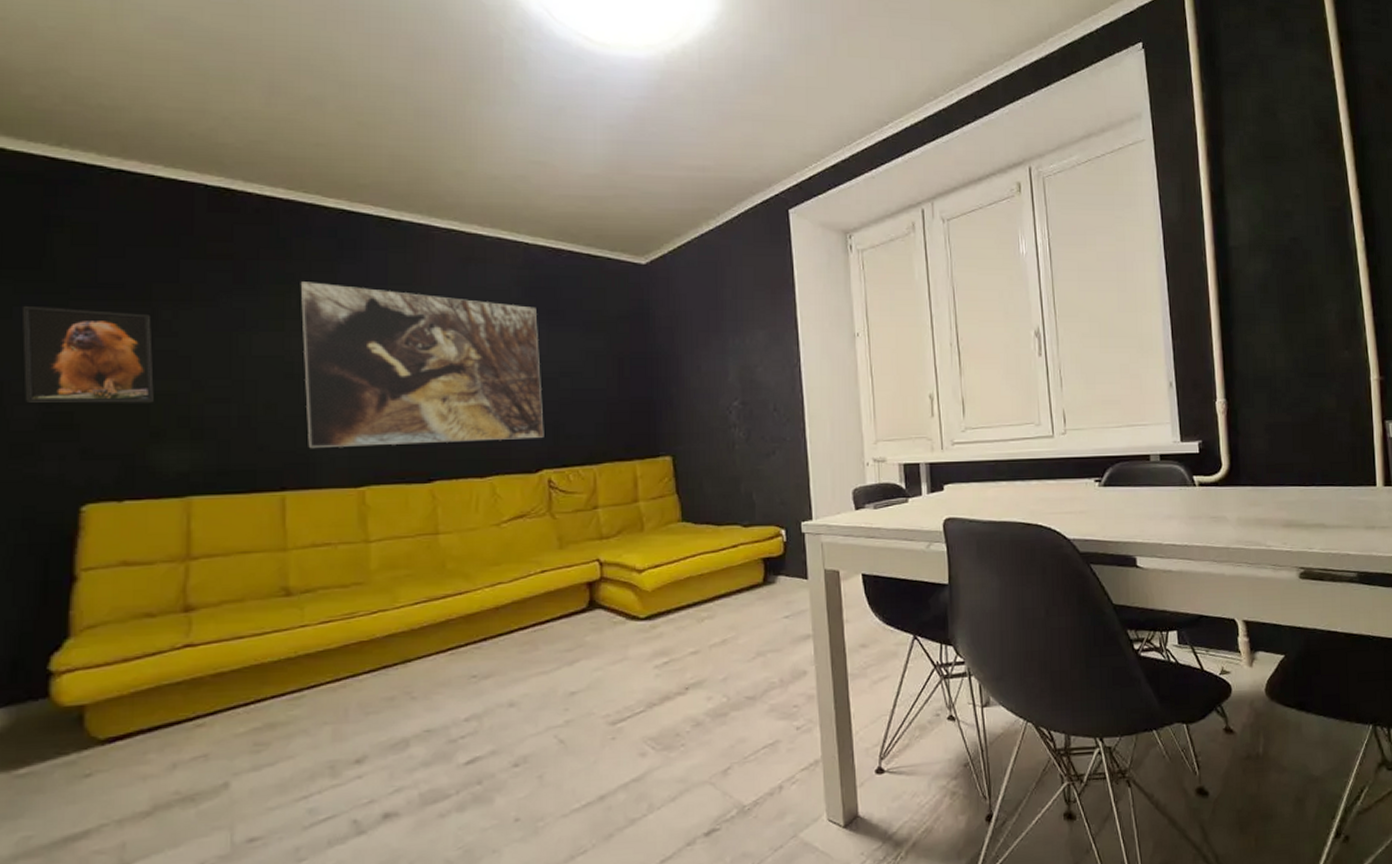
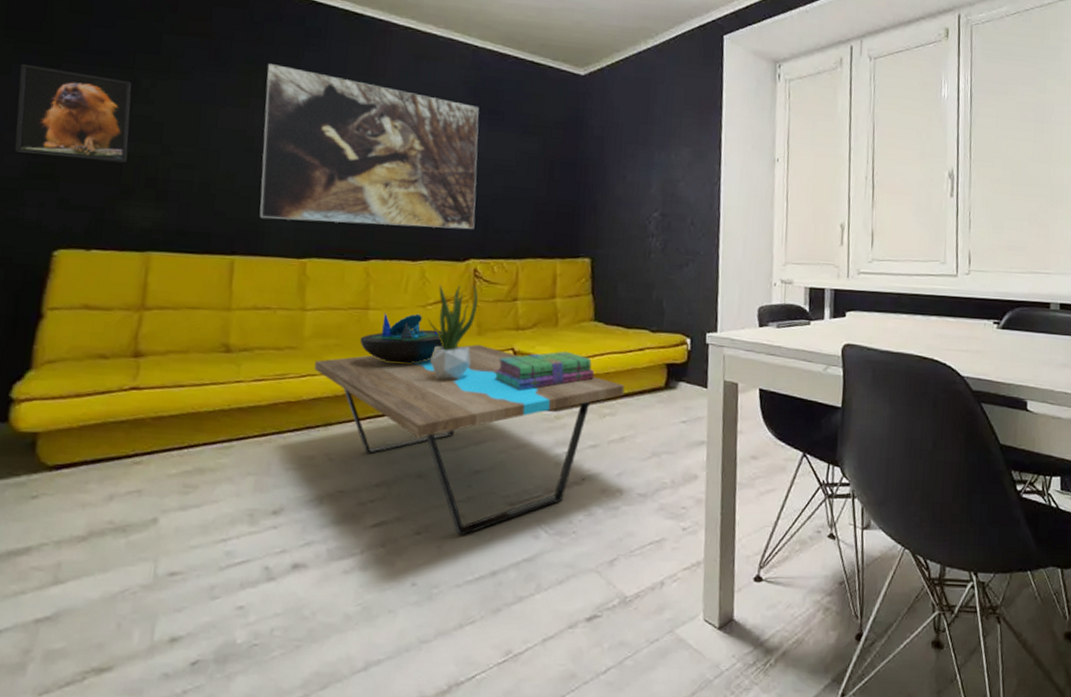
coffee table: none [386,559,721,763] -> present [314,345,625,536]
decorative bowl: none [432,533,526,588] -> present [360,312,448,364]
potted plant: none [503,496,556,601] -> present [427,285,479,381]
stack of books: none [581,556,688,603] -> present [494,351,595,390]

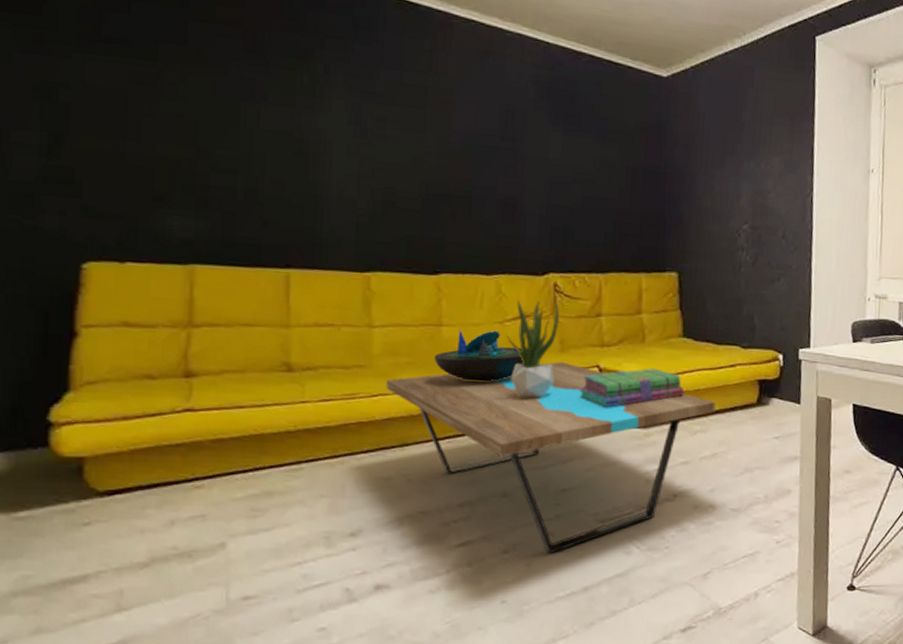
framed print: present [14,63,132,163] -> none [22,52,158,166]
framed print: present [259,64,479,229] -> none [312,58,554,242]

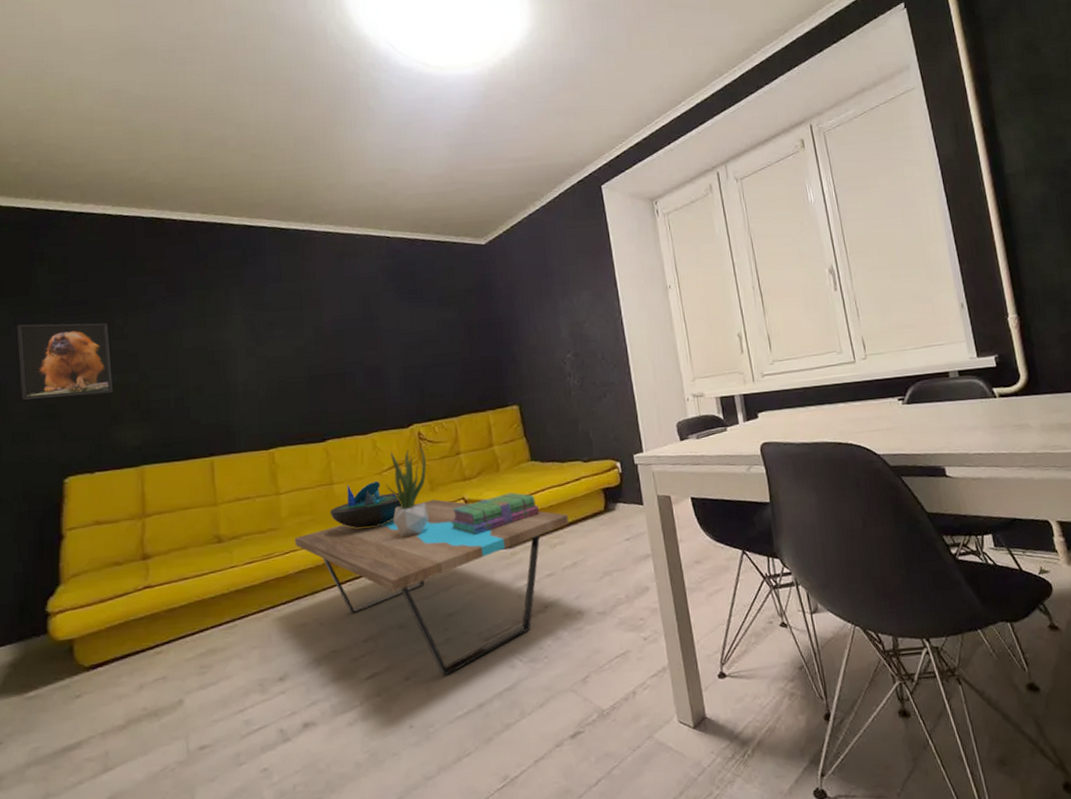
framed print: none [22,52,158,166] -> present [18,323,113,400]

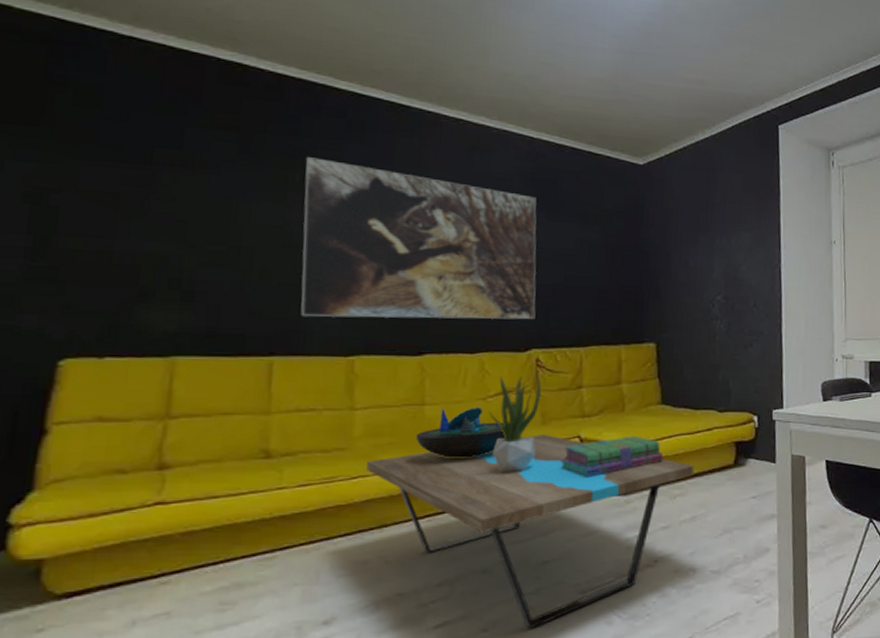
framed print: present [18,323,113,400] -> none [9,160,150,263]
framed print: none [216,285,412,421] -> present [300,157,537,320]

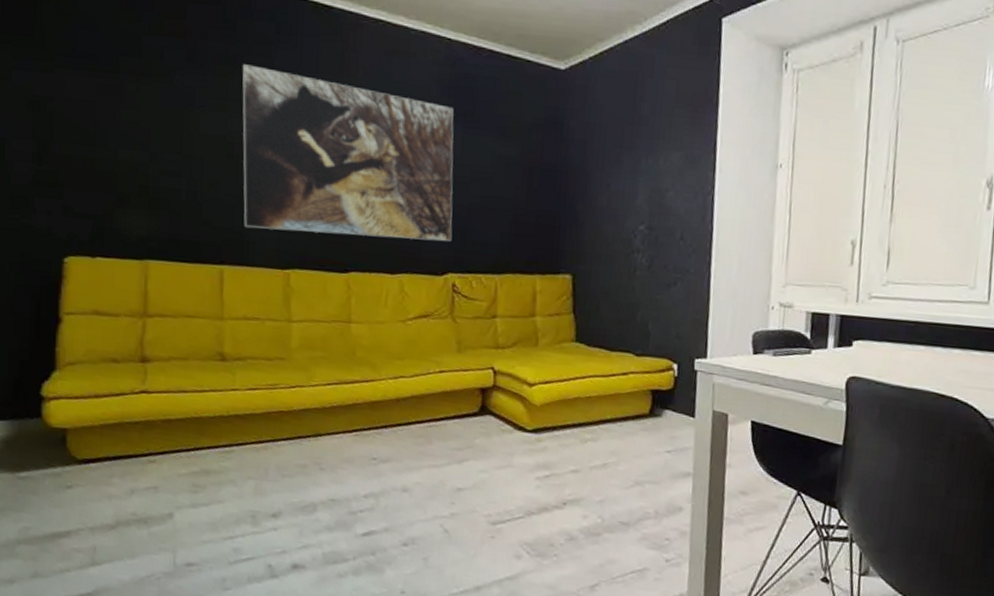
coffee table: present [366,435,694,629] -> none [303,362,607,551]
decorative bowl: present [415,406,510,458] -> none [344,326,428,379]
potted plant: present [488,375,542,472] -> none [408,299,458,398]
stack of books: present [560,435,664,477] -> none [475,372,576,411]

